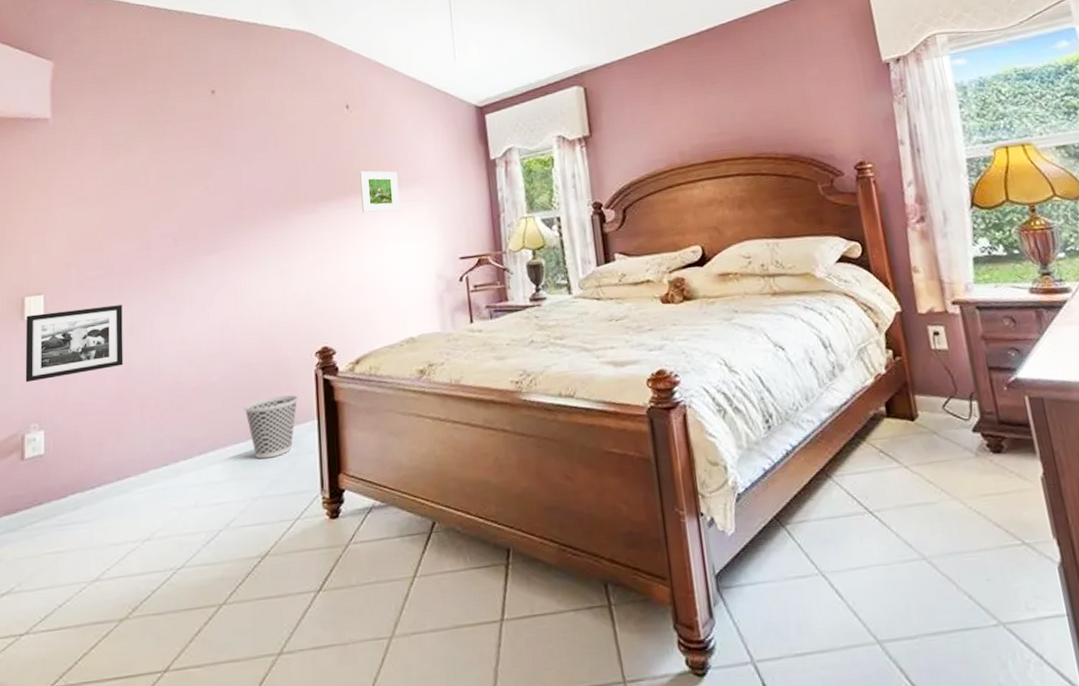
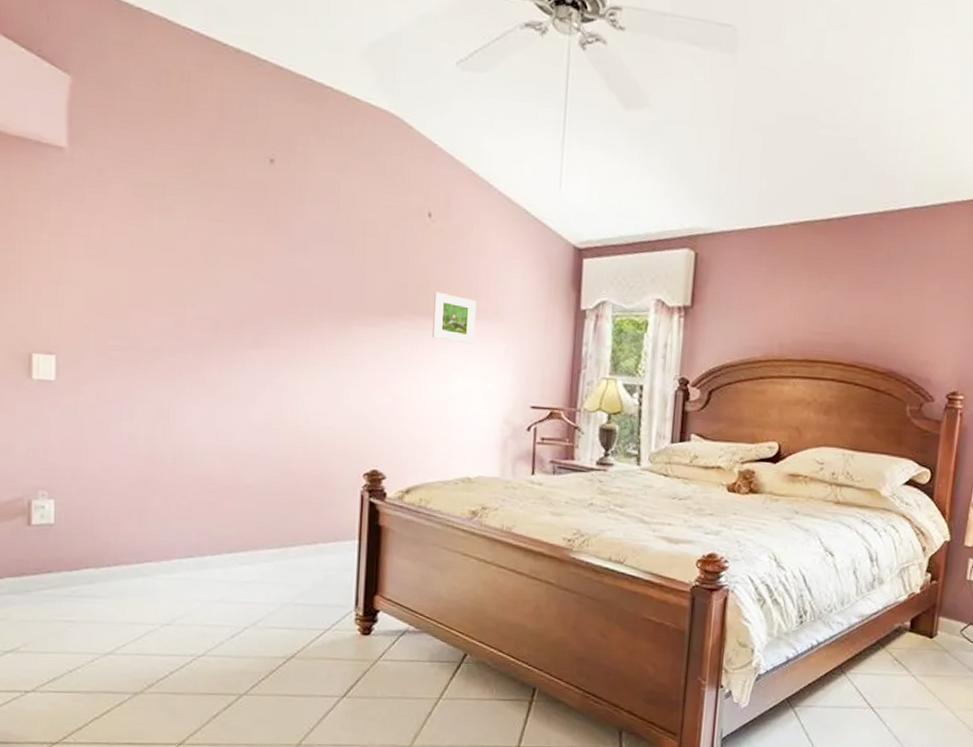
picture frame: present [25,304,124,383] -> none [32,374,149,449]
wastebasket: present [244,395,299,459] -> none [280,510,341,569]

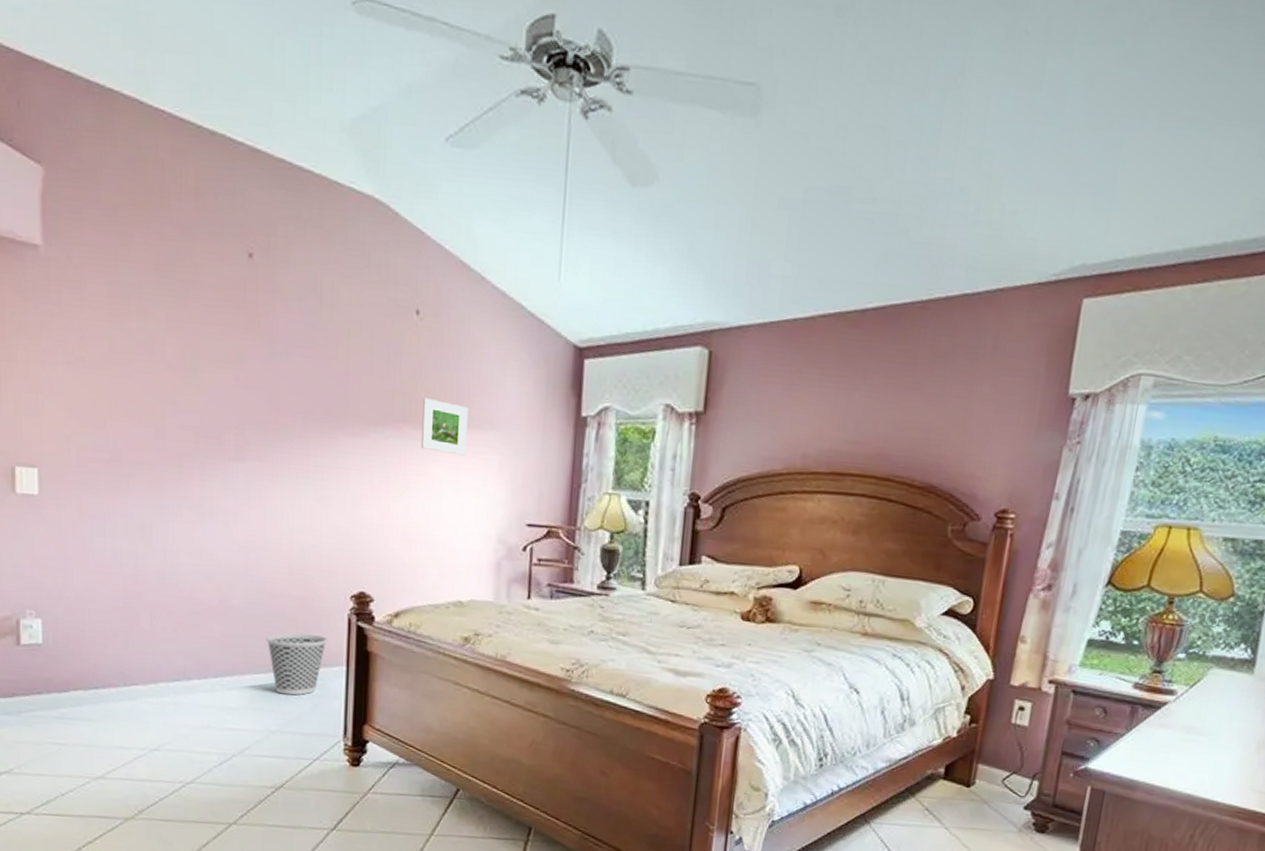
wastebasket: none [280,510,341,569] -> present [266,633,328,696]

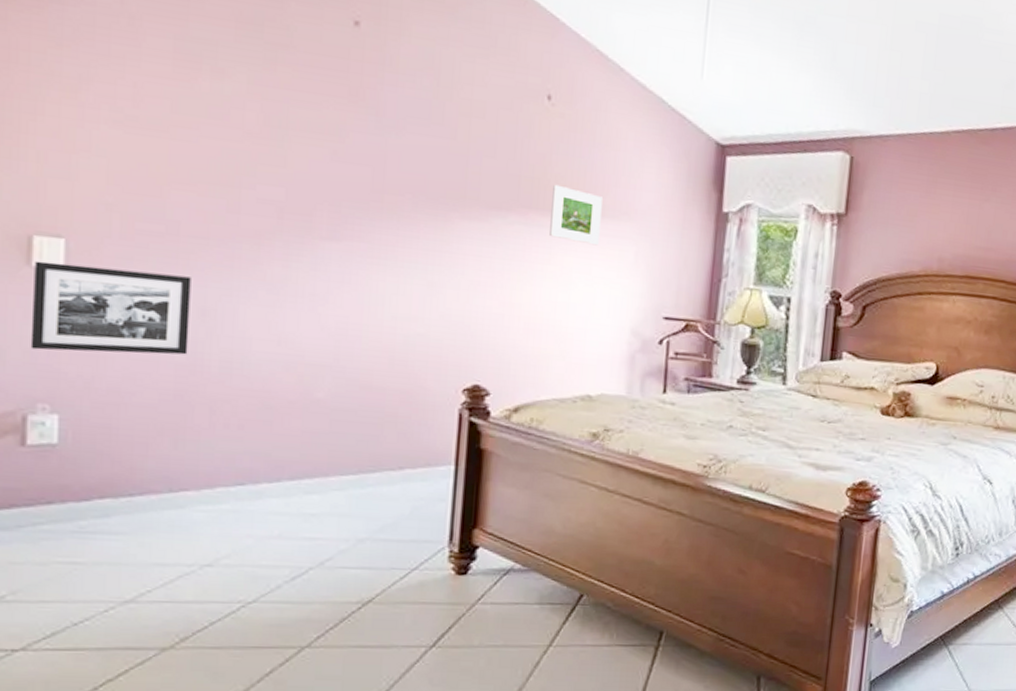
picture frame: none [17,488,132,567] -> present [30,260,191,355]
wastebasket: present [266,633,328,696] -> none [358,430,434,499]

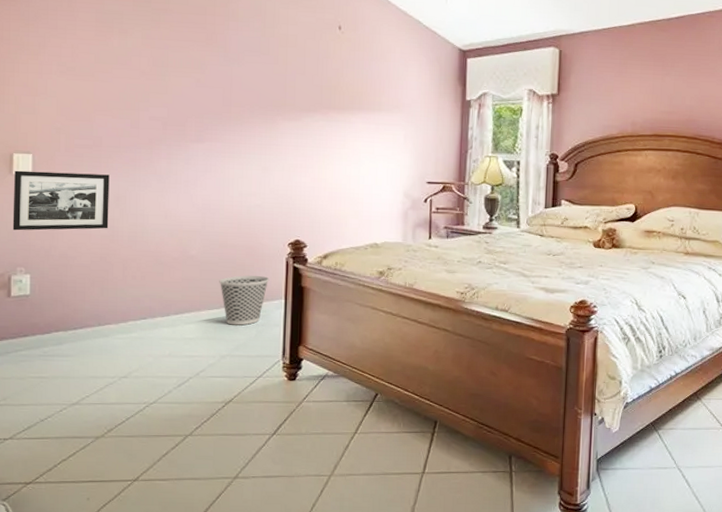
wastebasket: none [358,430,434,499] -> present [219,275,270,325]
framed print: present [549,184,602,246] -> none [344,90,380,132]

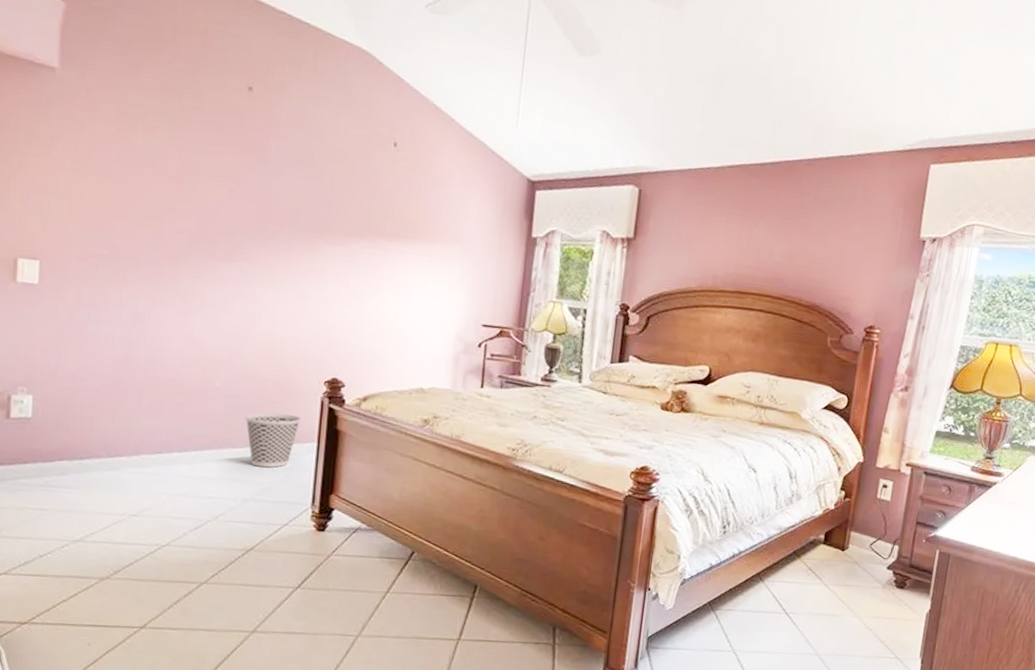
picture frame: present [12,170,110,231] -> none [14,277,127,351]

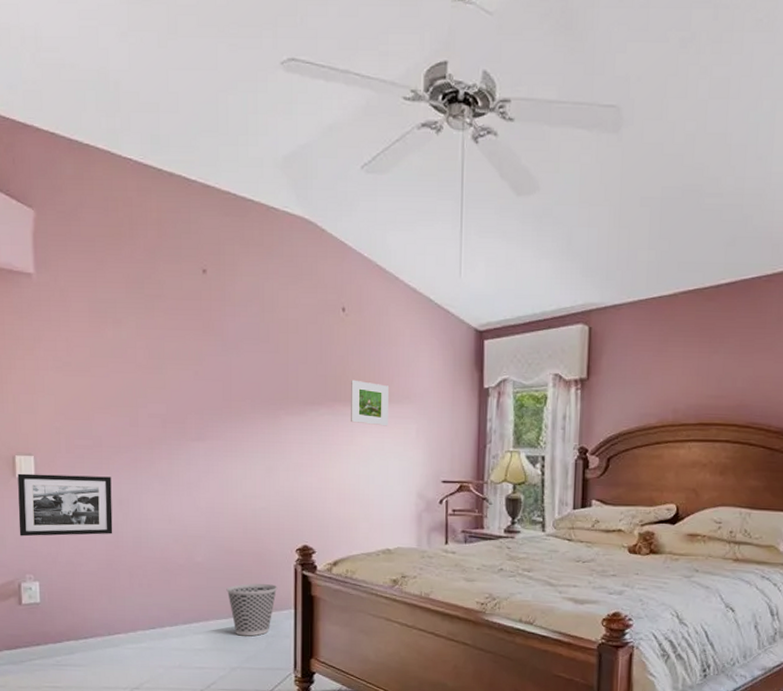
picture frame: none [14,277,127,351] -> present [17,473,113,537]
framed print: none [393,215,436,266] -> present [351,379,388,426]

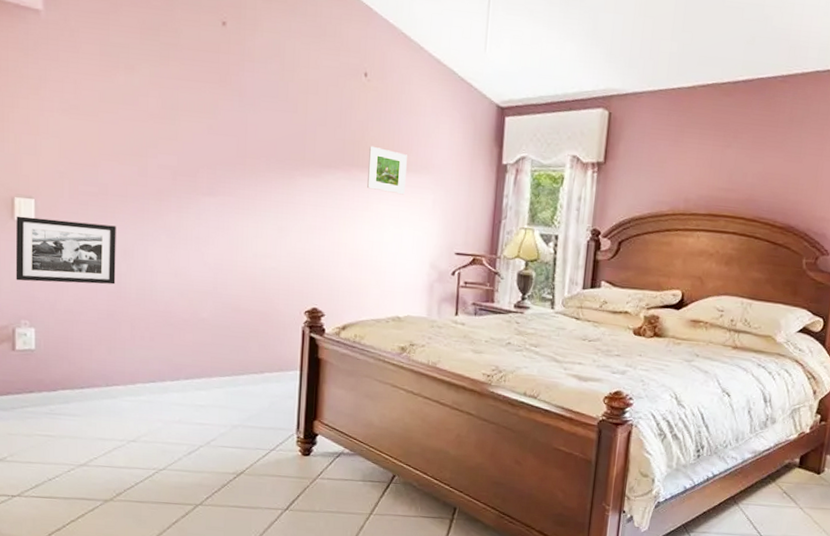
wastebasket: present [226,583,278,636] -> none [231,342,284,395]

